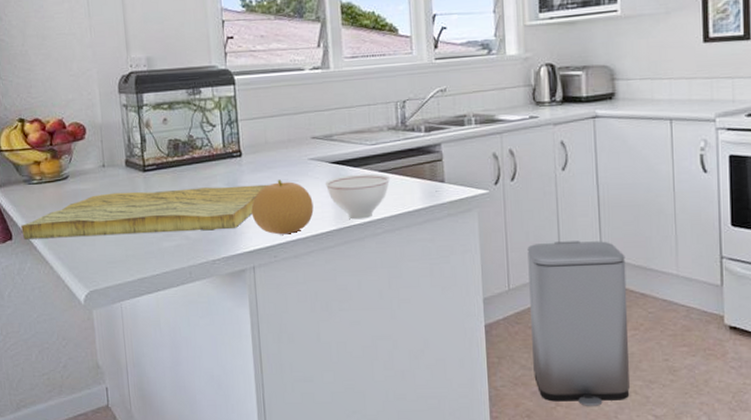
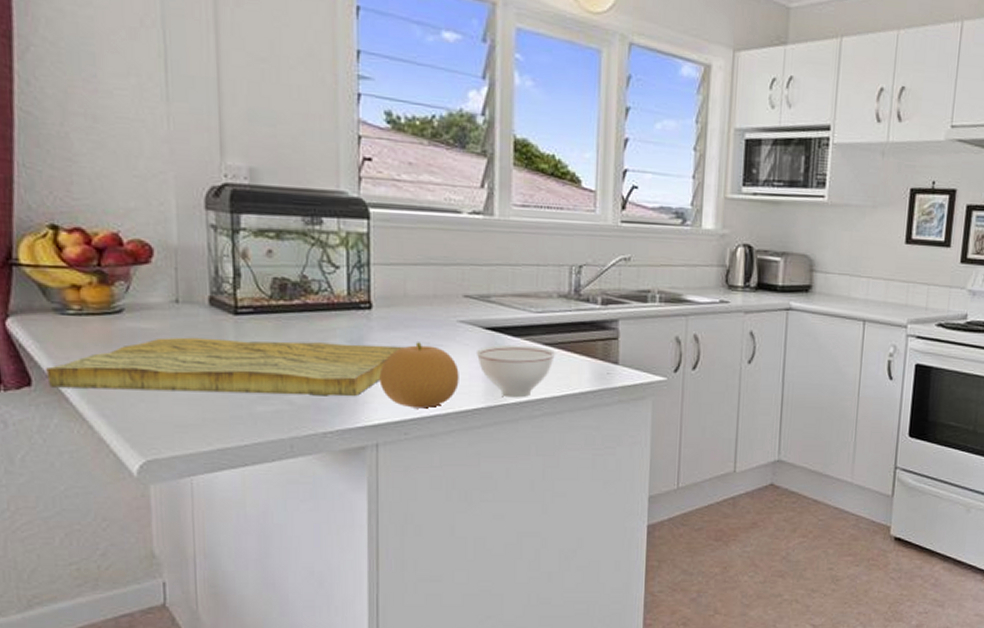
pedal bin: present [527,241,630,406] -> none [695,440,803,614]

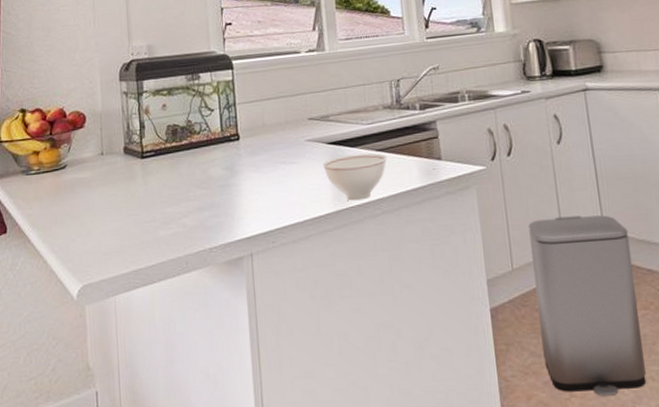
cutting board: present [46,337,405,397] -> none [16,167,267,233]
fruit: present [379,342,459,409] -> none [249,162,312,220]
pedal bin: none [695,440,803,614] -> present [528,215,647,396]

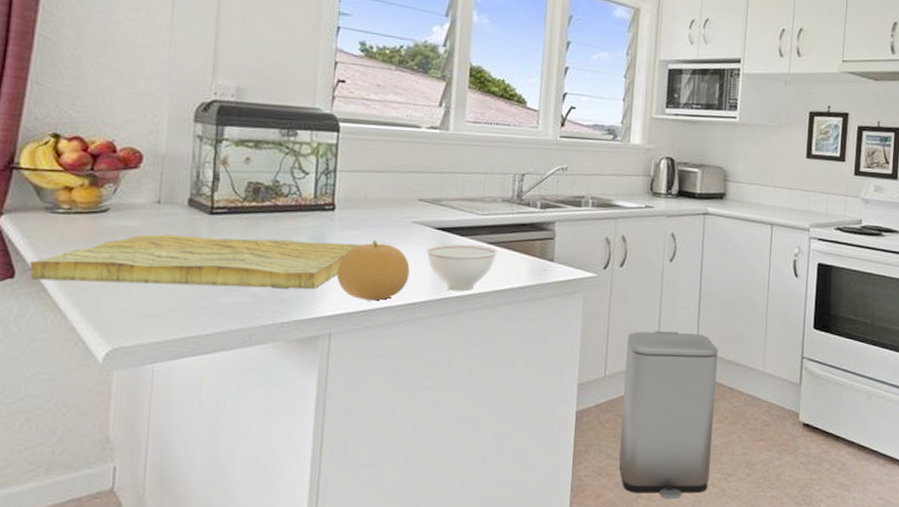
cutting board: none [16,167,267,233] -> present [30,234,363,290]
fruit: none [249,162,312,220] -> present [336,240,410,301]

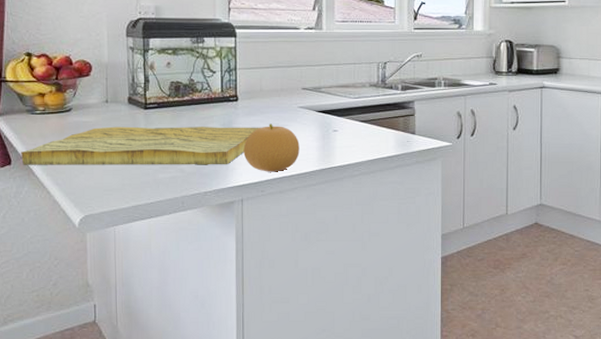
bowl: present [426,243,497,292] -> none [311,123,368,162]
pedal bin: present [619,331,719,498] -> none [479,189,560,327]

